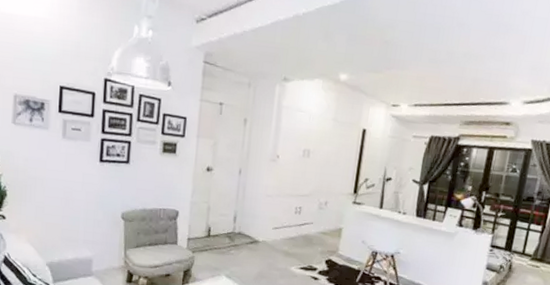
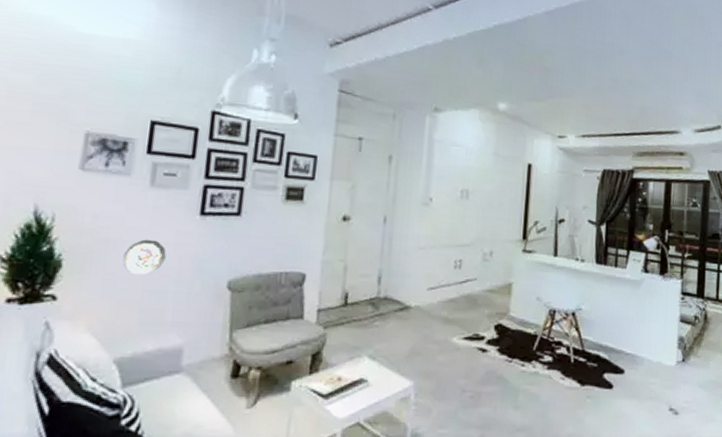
decorative plate: none [47,178,77,204] -> present [122,239,167,274]

